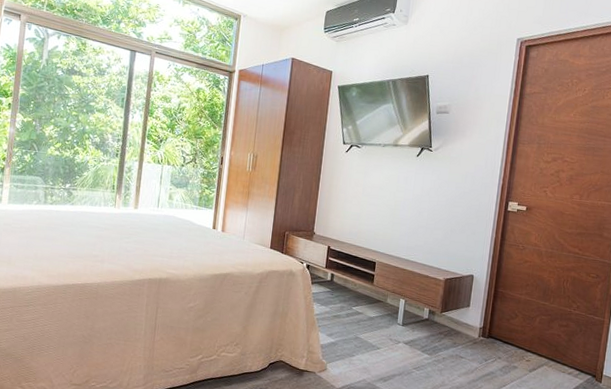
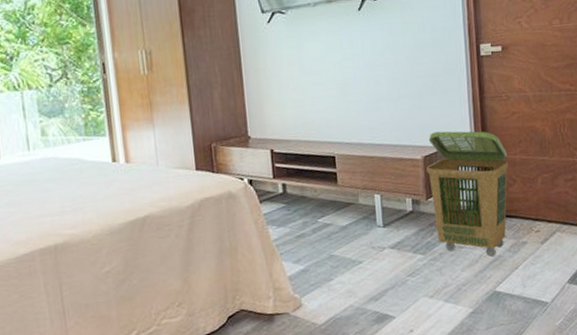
laundry basket: none [444,261,515,371] -> present [426,131,509,257]

